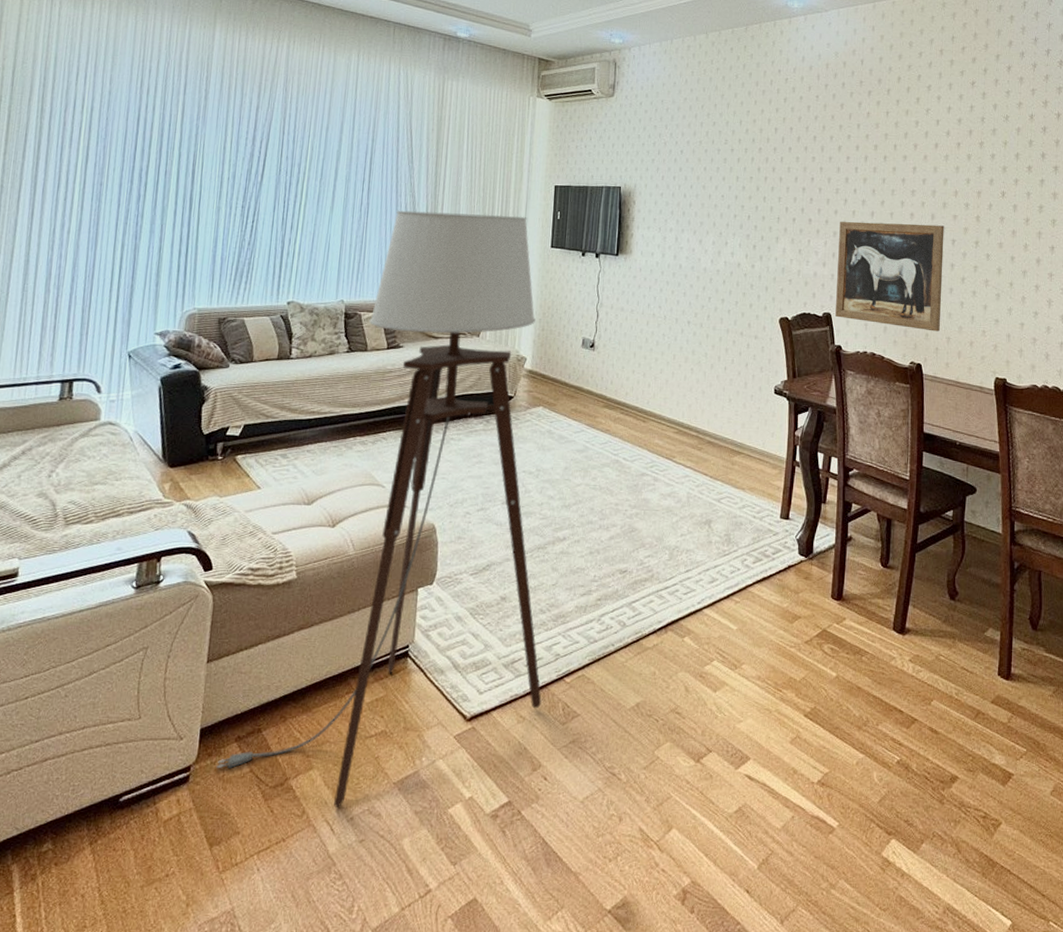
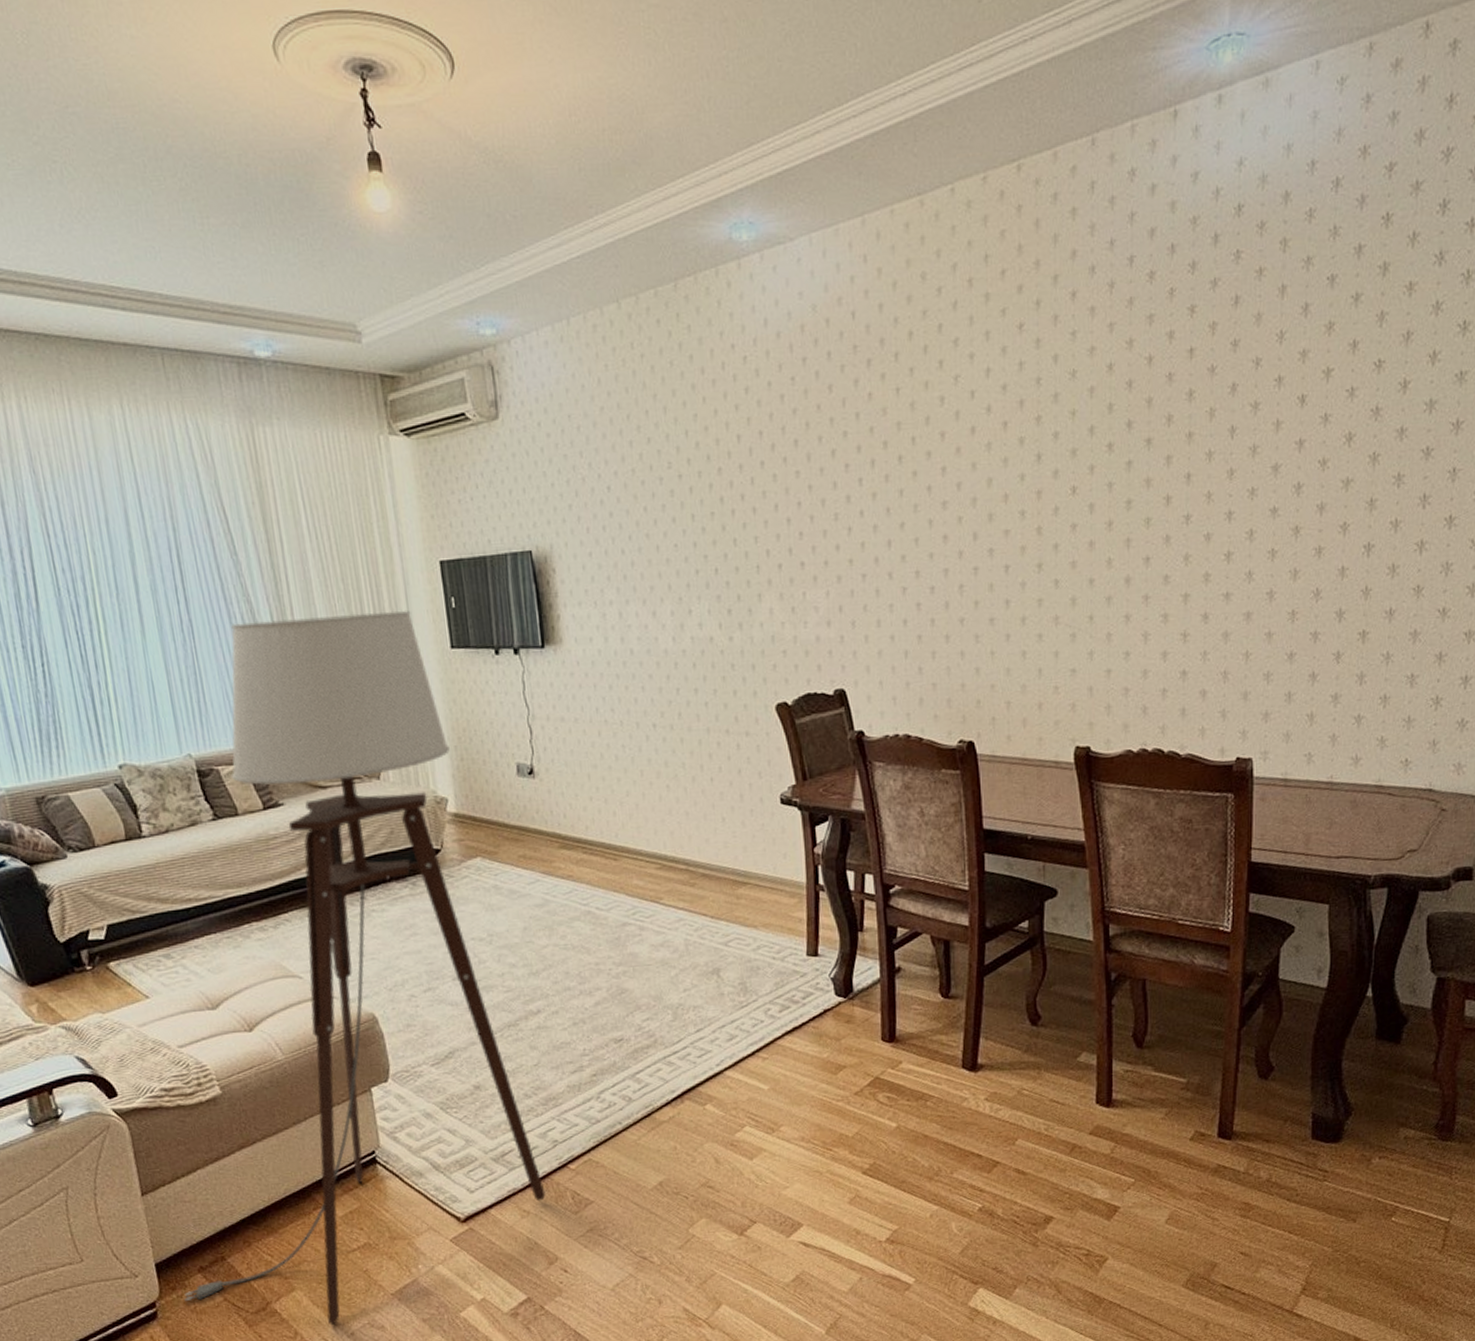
wall art: present [835,221,945,332] -> none [844,547,996,696]

